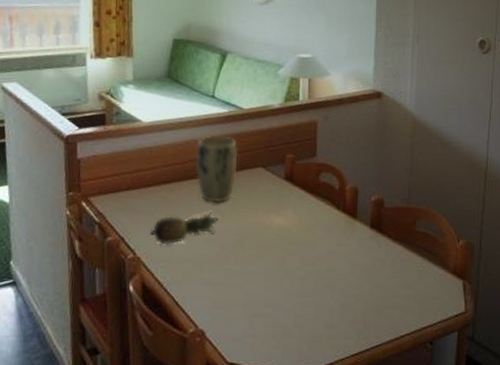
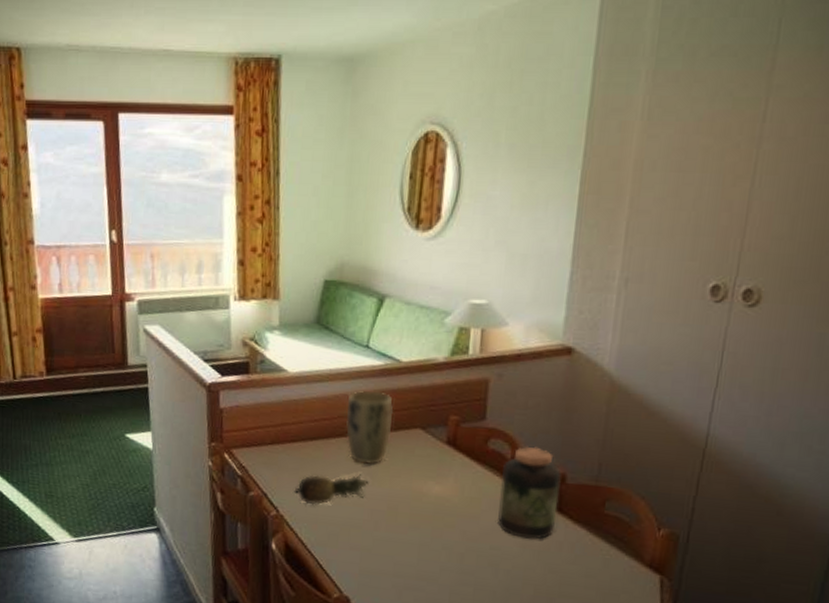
jar: none [331,177,380,259] -> present [498,446,562,540]

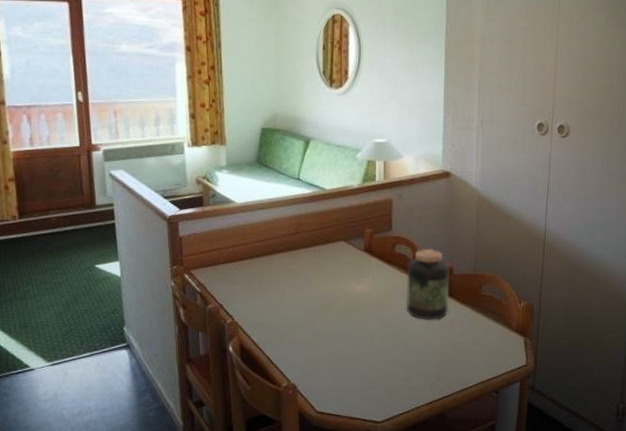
fruit: present [295,474,369,506] -> none [246,281,306,311]
plant pot: present [345,390,394,464] -> none [284,213,322,273]

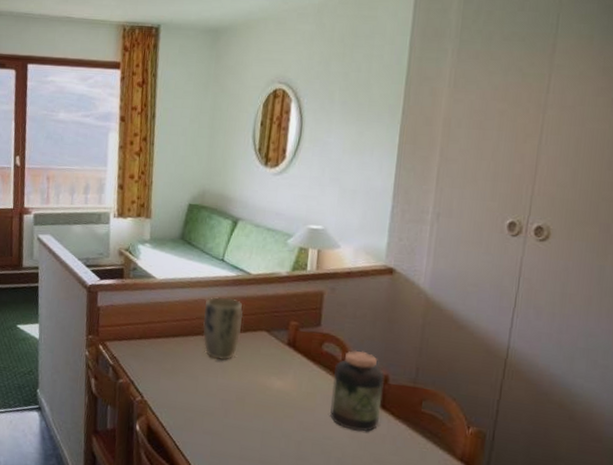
plant pot: none [284,213,322,273] -> present [202,296,243,360]

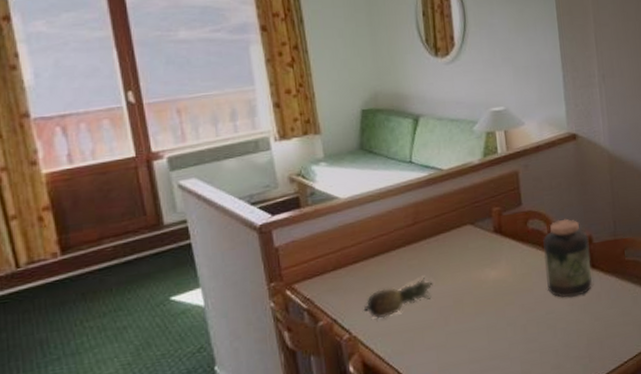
fruit: none [158,367,221,394] -> present [364,277,433,318]
plant pot: present [202,296,243,360] -> none [401,199,446,268]

